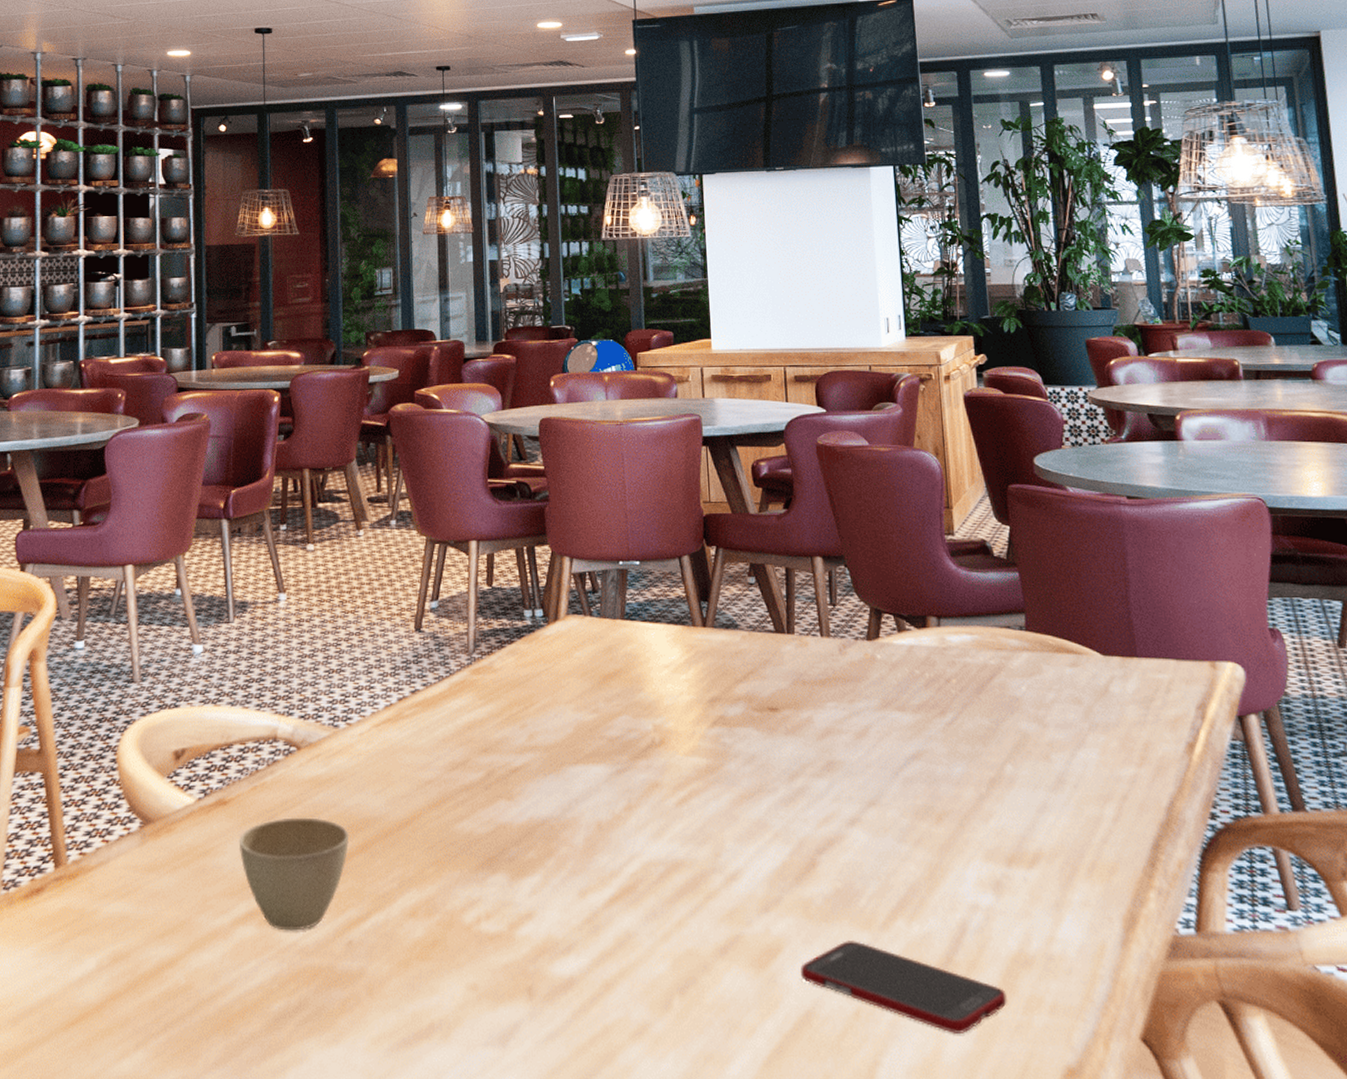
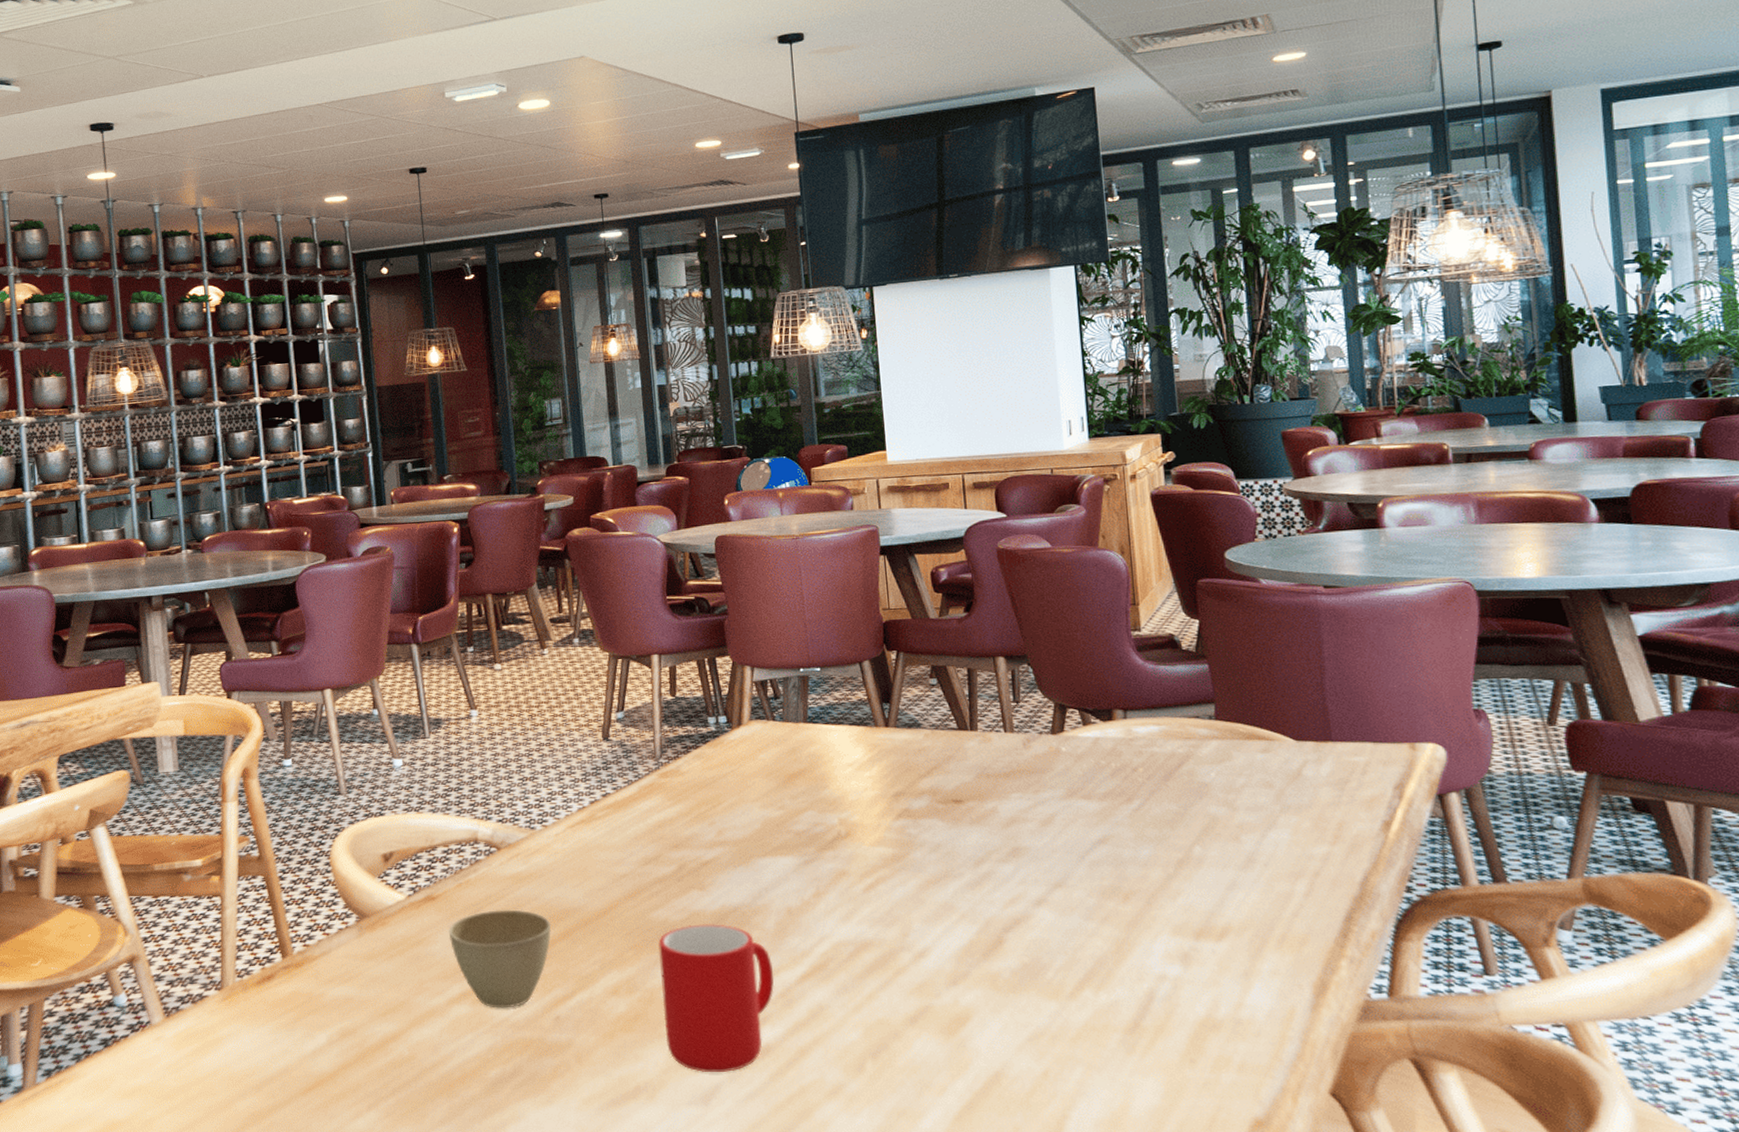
cup: none [461,838,581,1009] -> present [658,924,774,1073]
cell phone: present [801,941,1007,1033] -> none [989,1009,1195,1090]

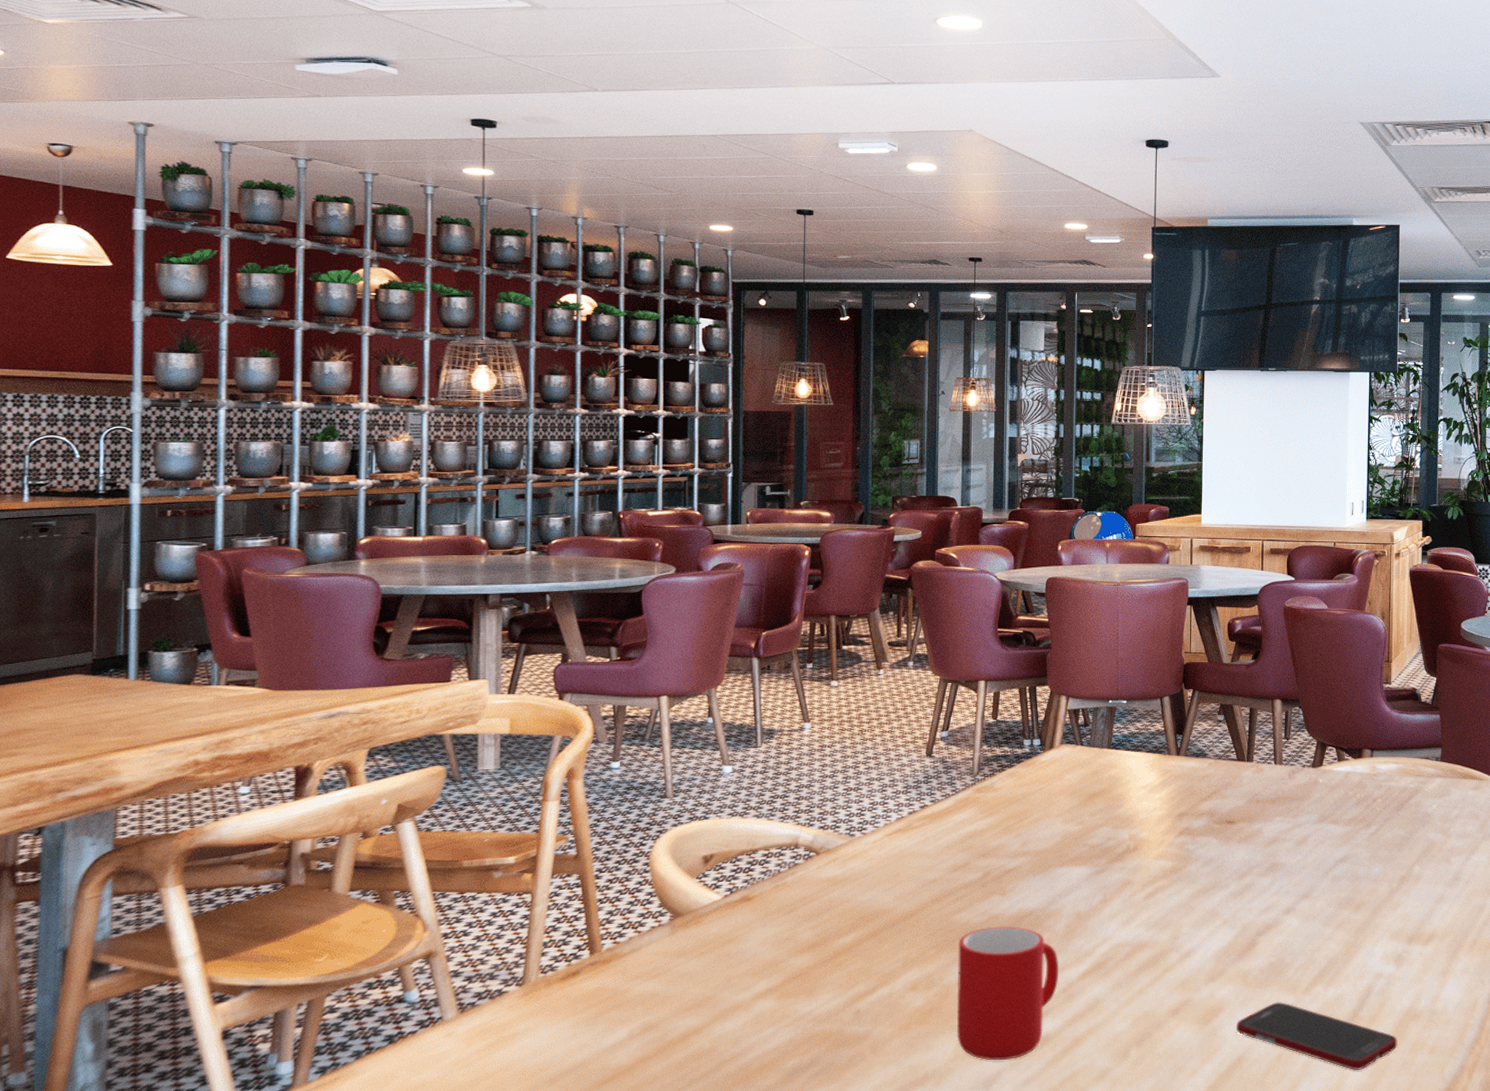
cup: present [448,909,552,1008] -> none [760,910,861,1003]
cell phone: none [989,1009,1195,1090] -> present [1237,1002,1398,1070]

